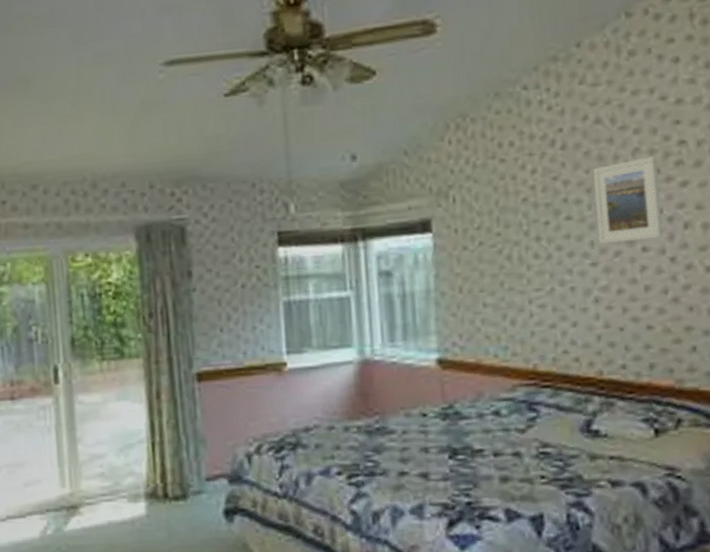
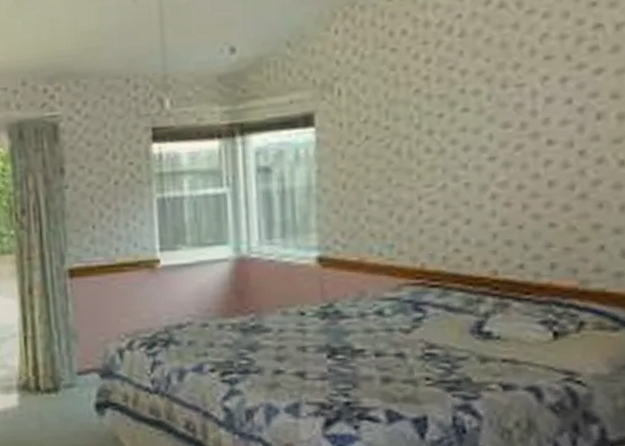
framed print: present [593,156,664,244] -> none [494,42,572,137]

